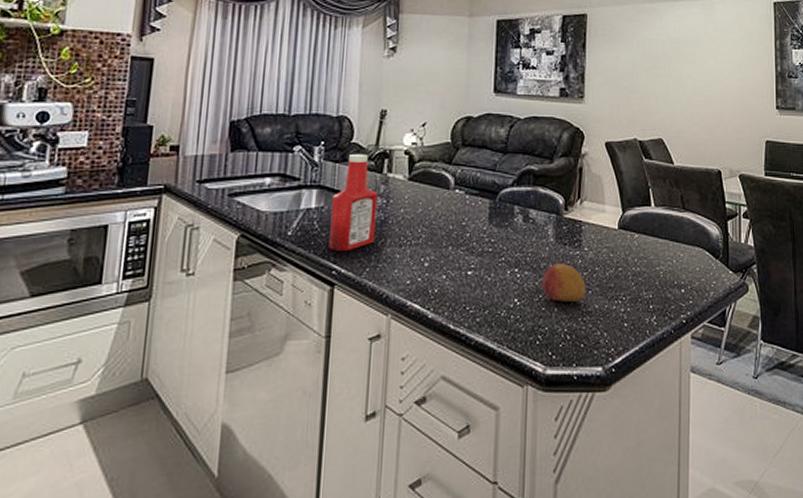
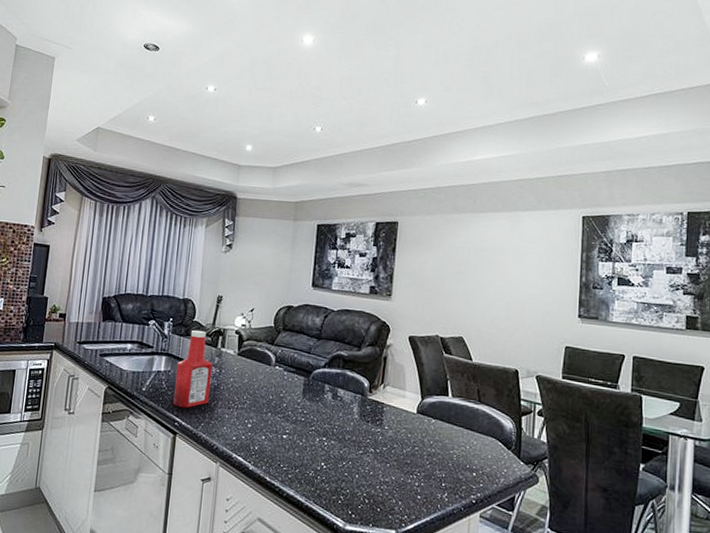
fruit: present [541,264,586,302] -> none [345,437,385,472]

